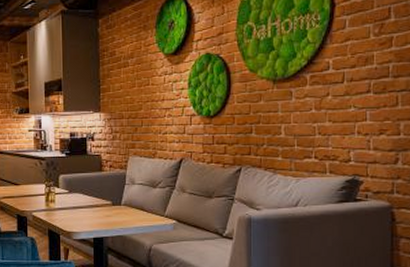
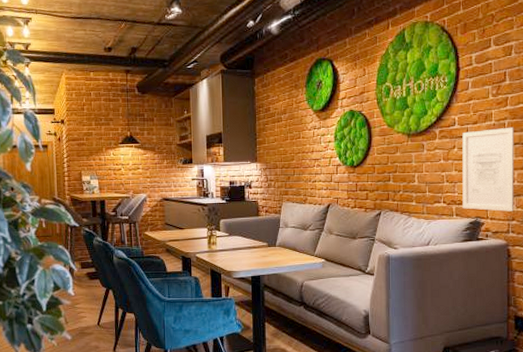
wall art: none [337,71,401,168] -> present [462,127,515,211]

